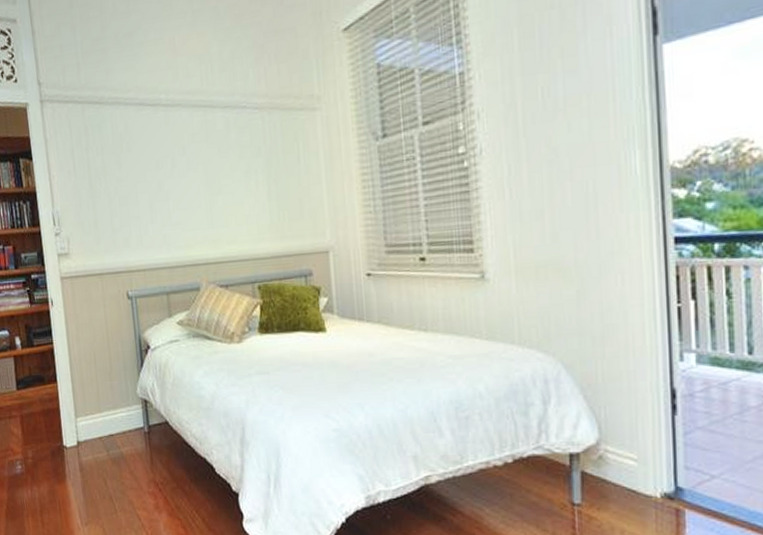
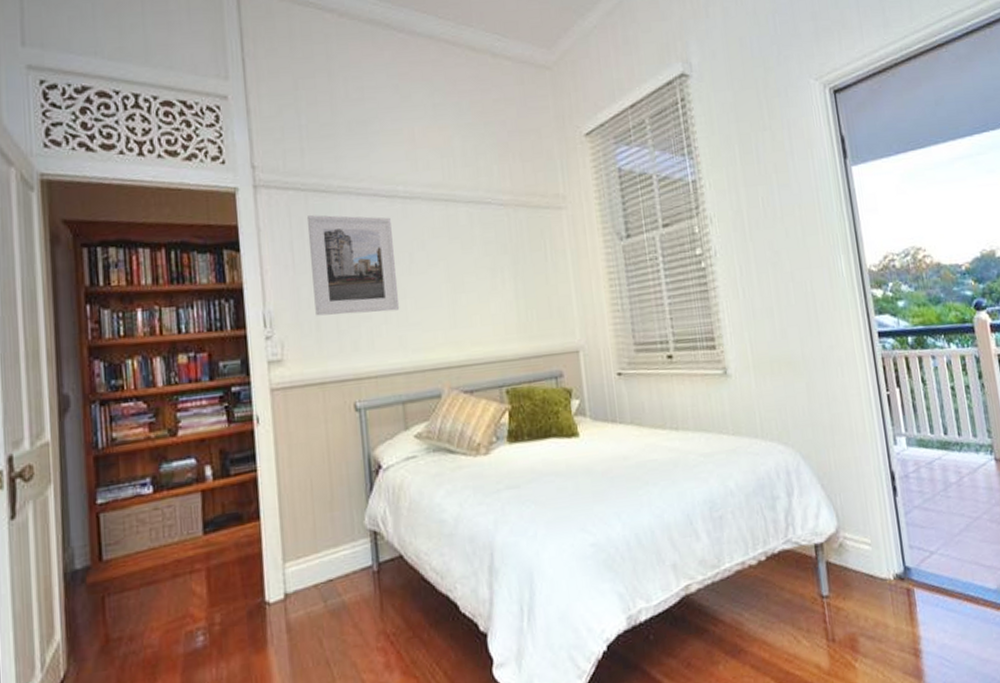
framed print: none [85,125,164,216] -> present [308,215,400,316]

